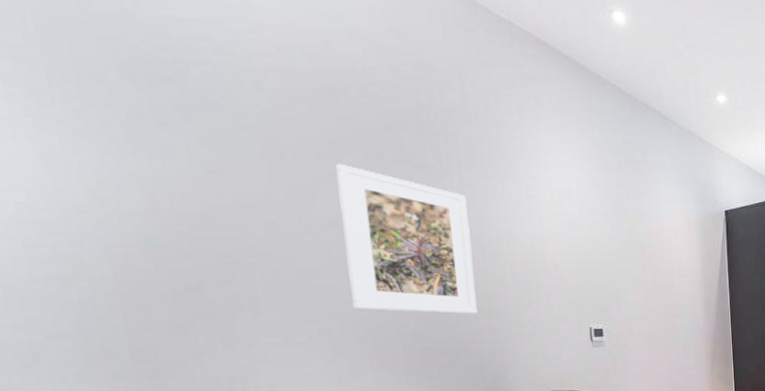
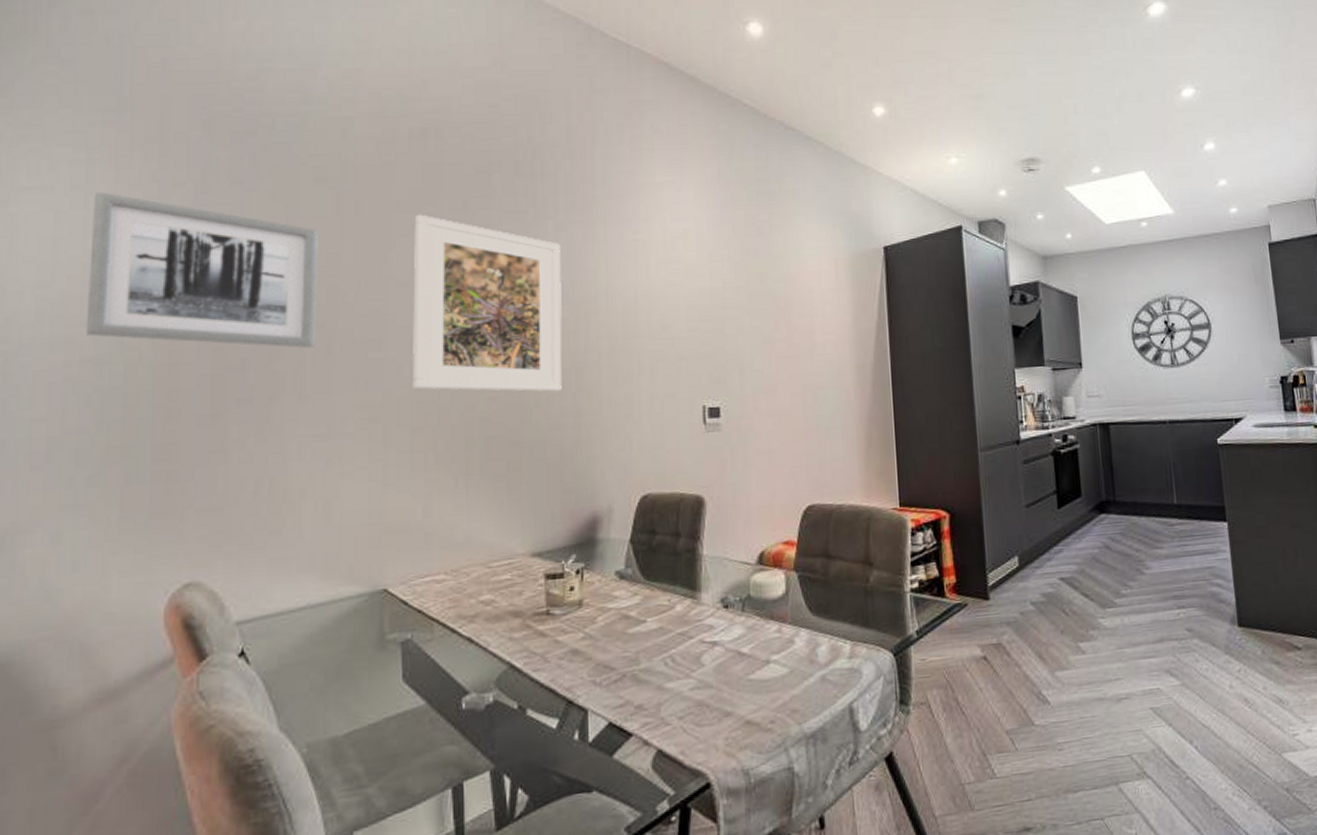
wall art: none [22,125,263,273] -> present [85,192,318,348]

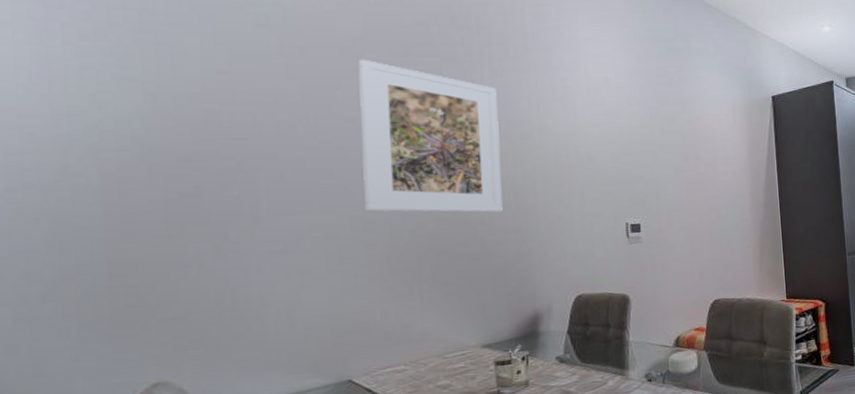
wall art: present [85,192,318,348] -> none [22,29,268,176]

